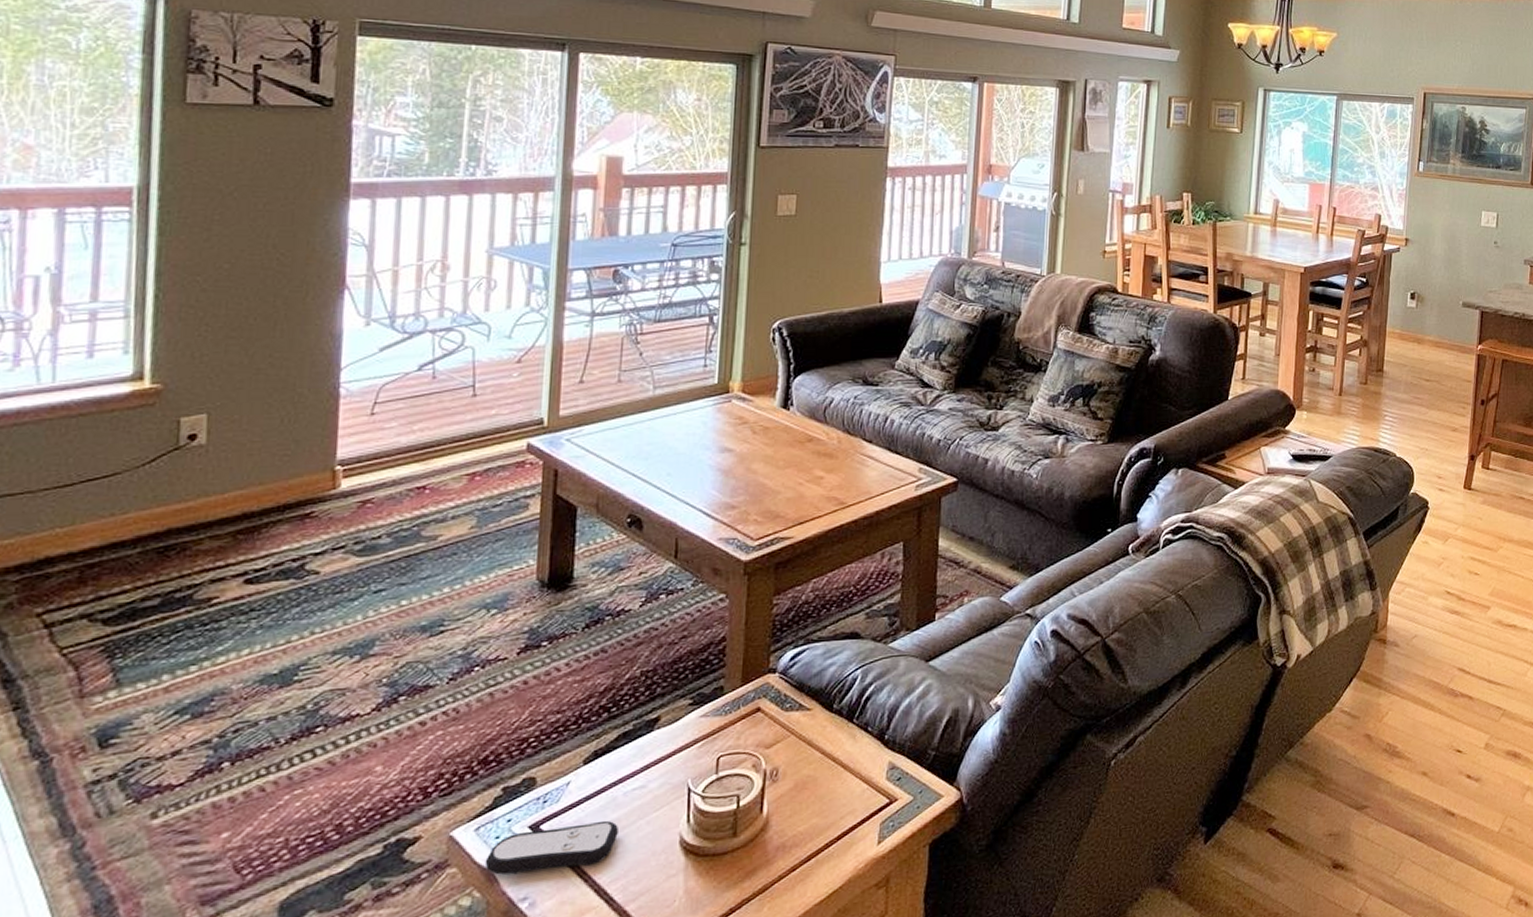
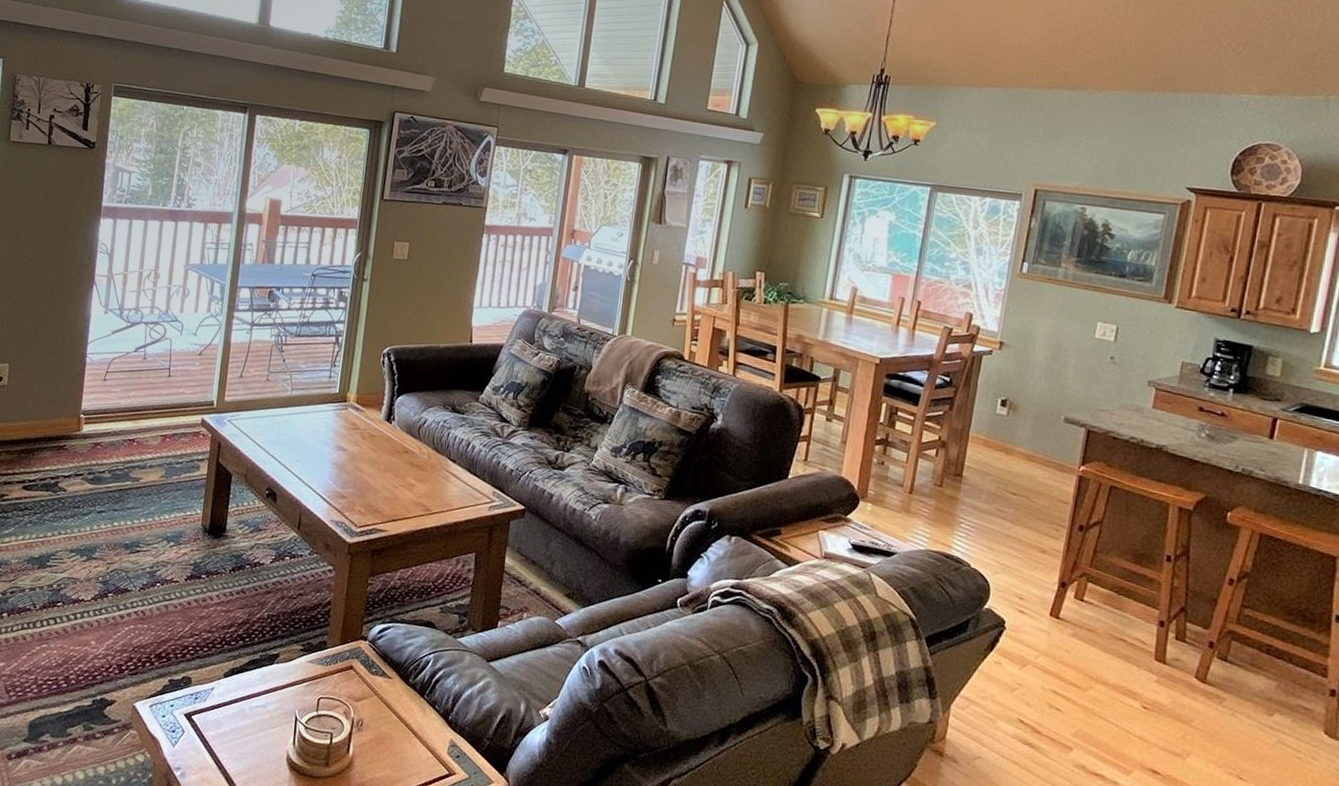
remote control: present [484,820,618,875] -> none [154,716,245,757]

